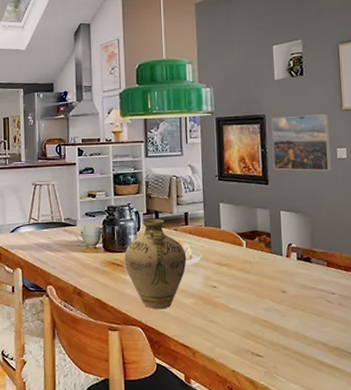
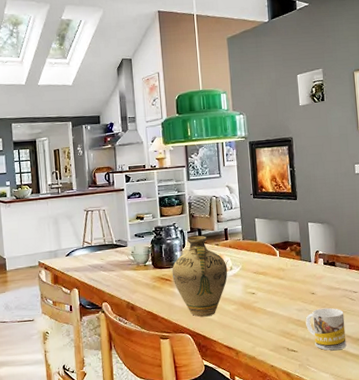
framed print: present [271,114,331,171] -> none [297,135,351,186]
mug: none [274,309,322,359] -> present [305,307,347,351]

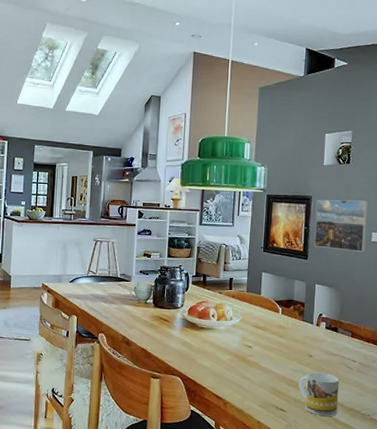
jug: present [172,235,228,317] -> none [171,280,228,363]
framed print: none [297,135,351,186] -> present [314,199,368,252]

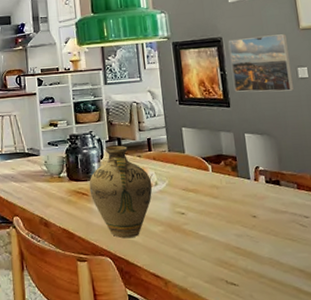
jug: none [171,280,228,363] -> present [89,145,153,239]
mug: present [299,372,340,417] -> none [246,234,299,287]

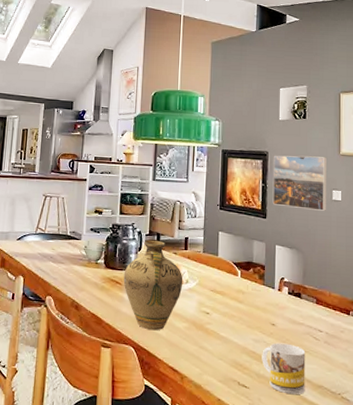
mug: none [246,234,299,287] -> present [262,342,306,395]

